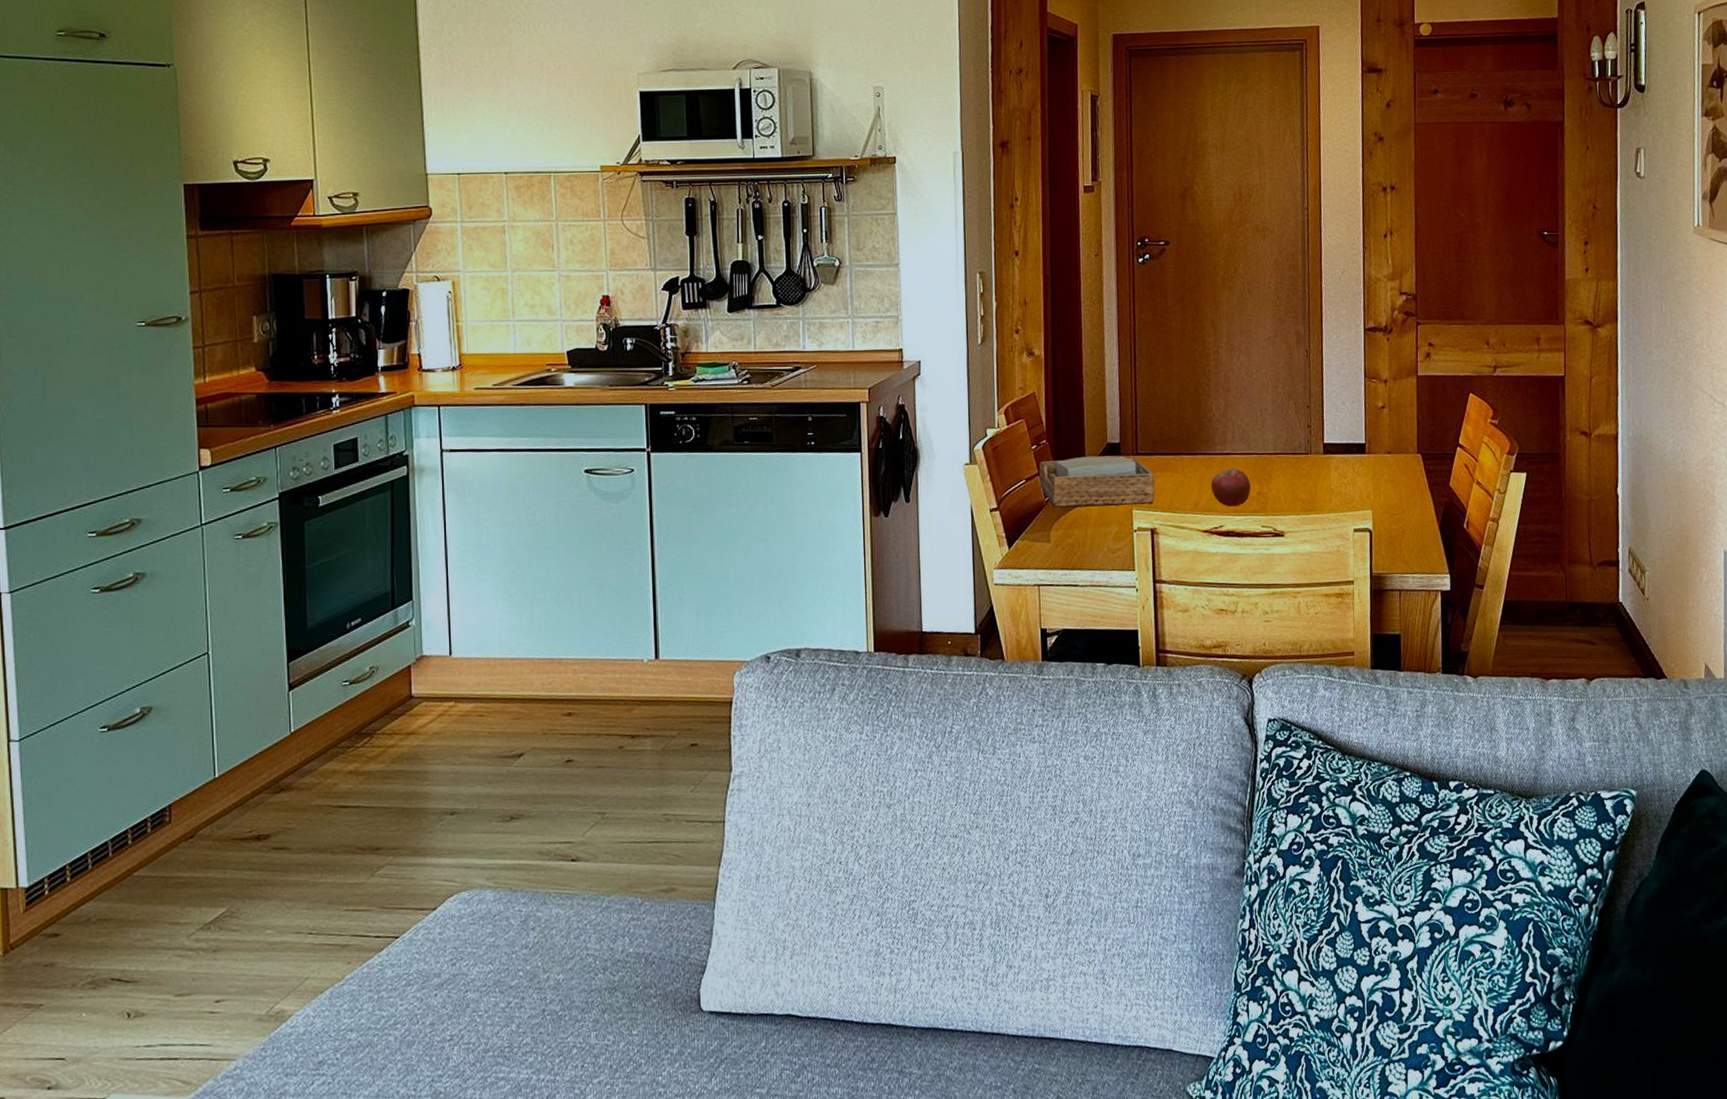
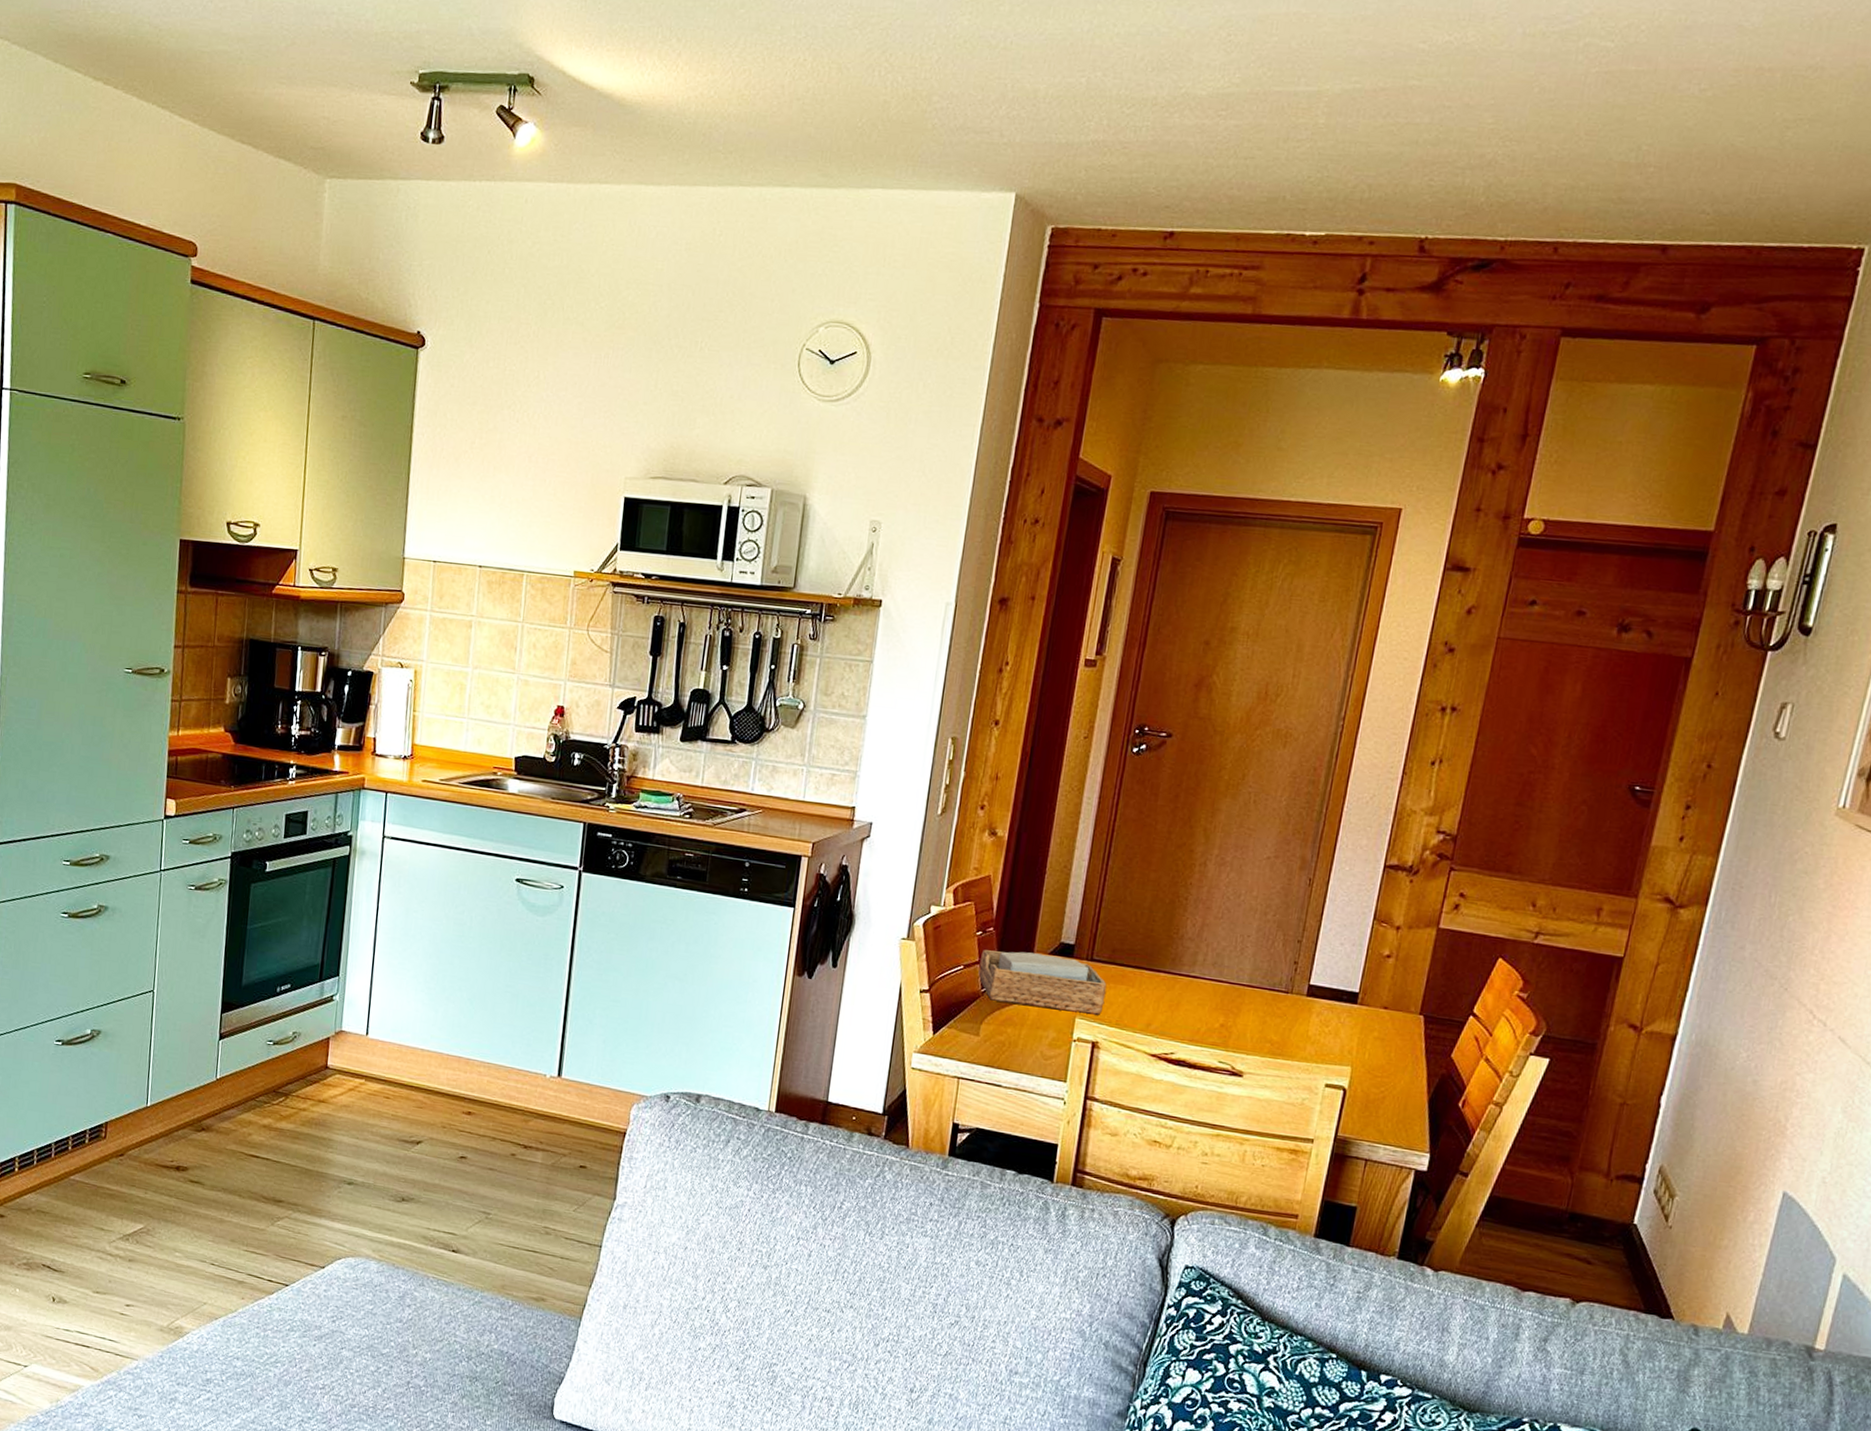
fruit: present [1210,468,1251,507] -> none [1168,993,1216,1035]

